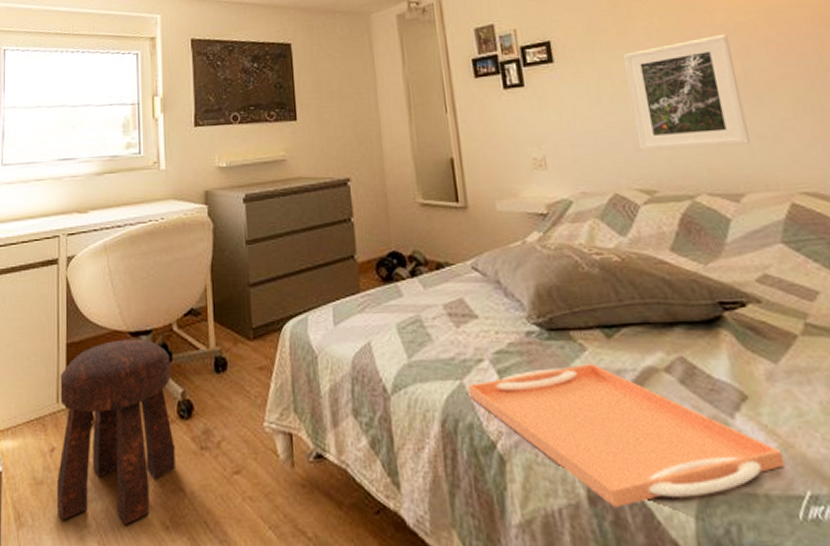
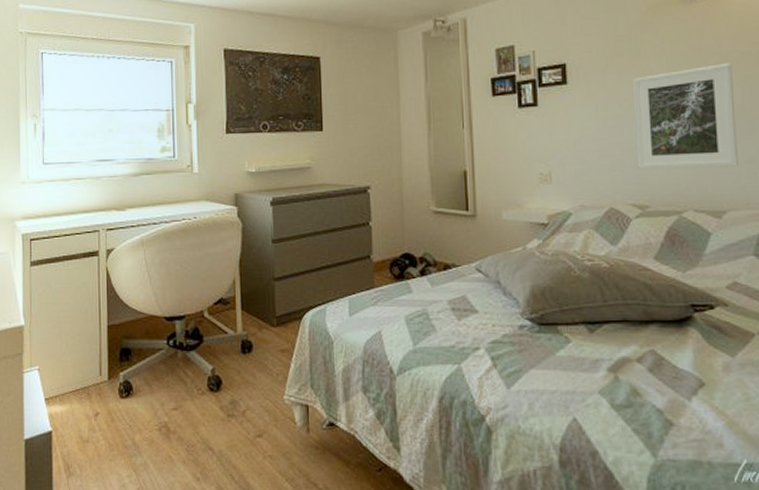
stool: present [56,338,176,524] -> none [100,323,206,475]
serving tray: present [468,364,785,508] -> none [465,354,728,470]

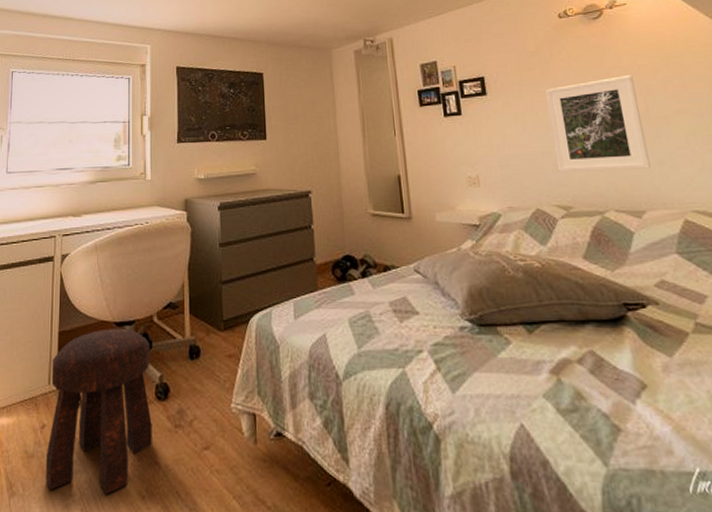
stool: none [100,323,206,475] -> present [45,328,152,494]

